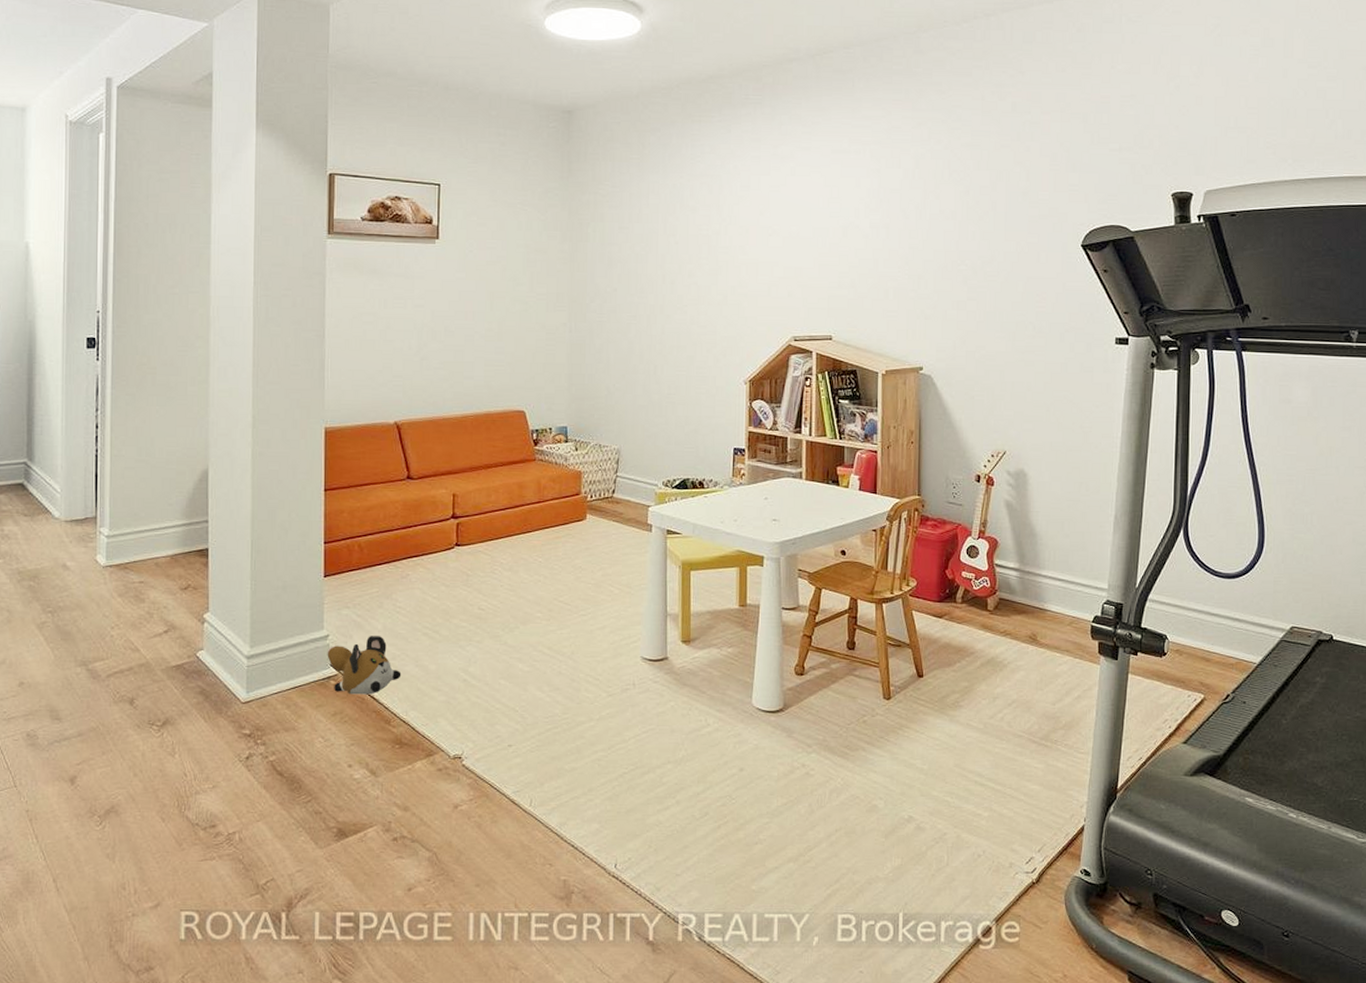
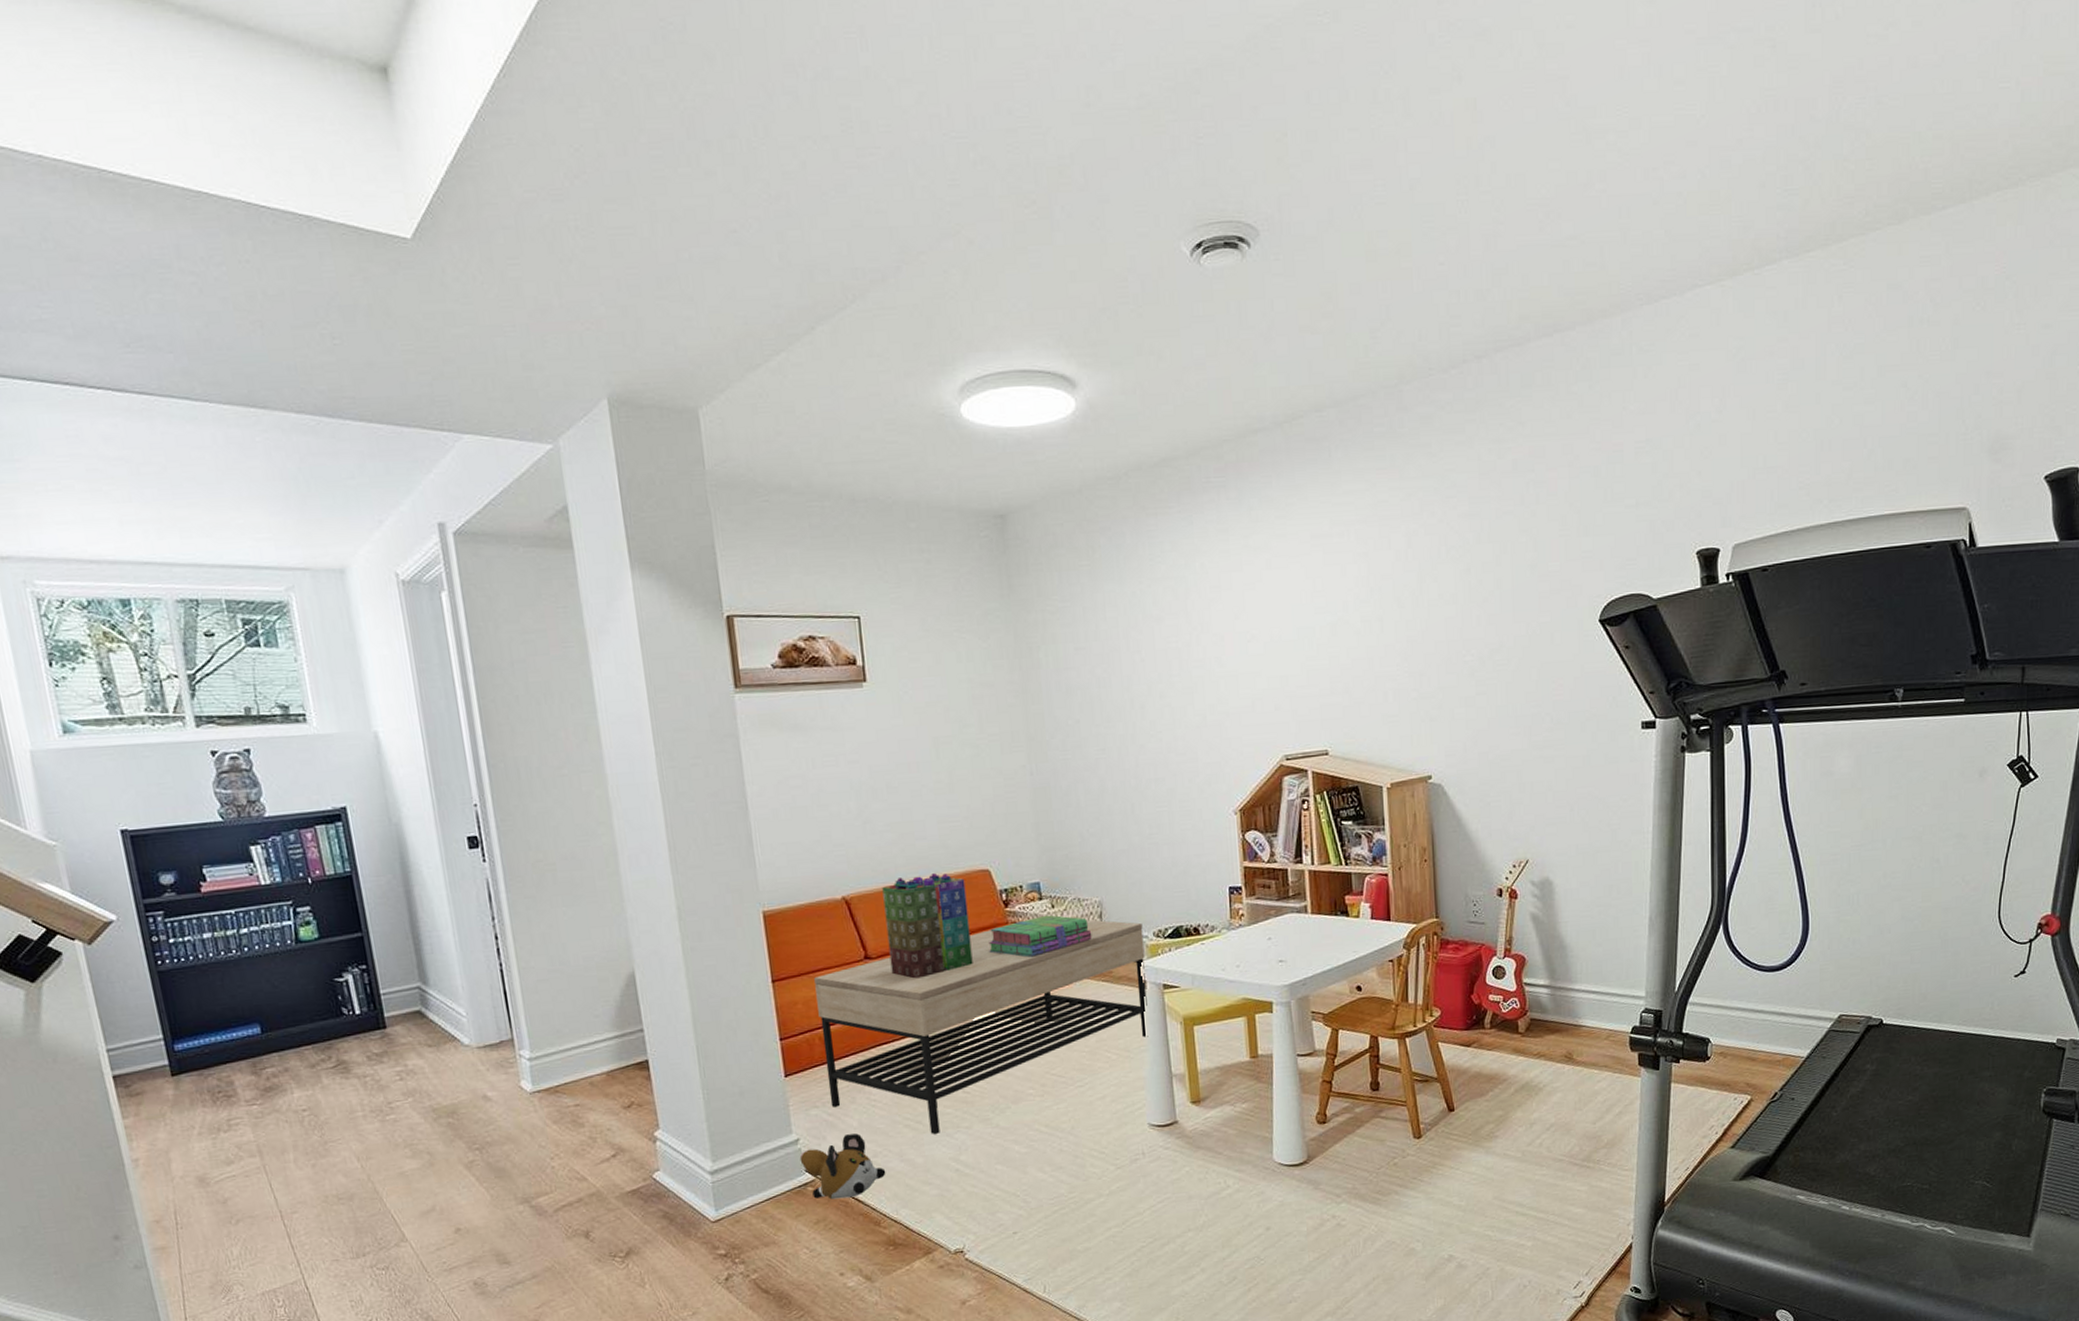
coffee table: none [361,457,654,646] -> present [814,917,1148,1135]
toy block set: none [429,409,502,501] -> present [882,873,973,979]
stack of books: none [516,456,608,493] -> present [988,915,1092,957]

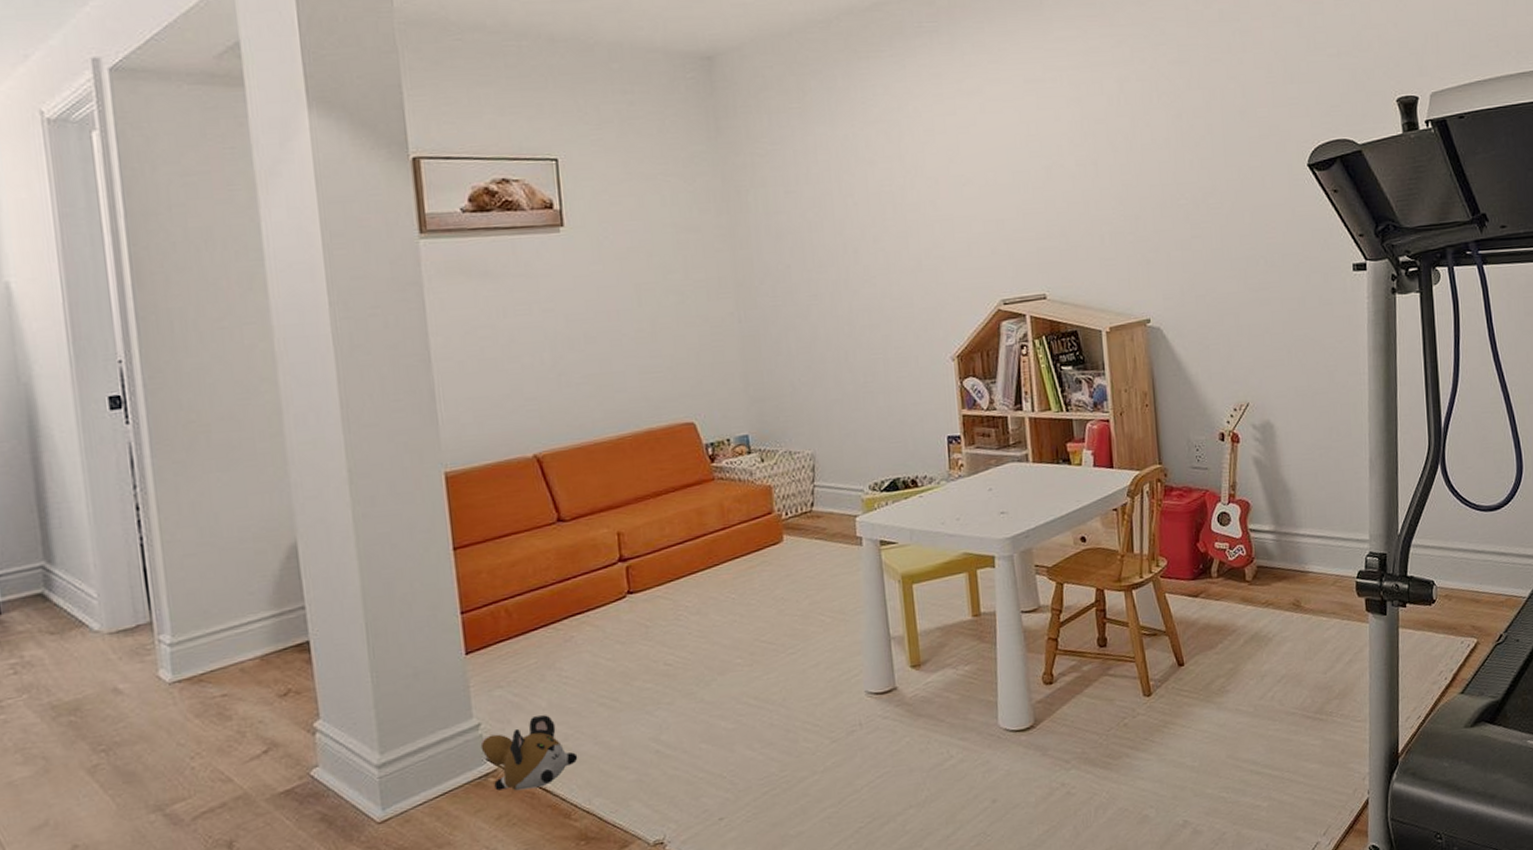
coffee table: present [814,917,1148,1135] -> none [501,472,865,714]
toy block set: present [882,873,973,979] -> none [578,428,676,542]
stack of books: present [988,915,1092,957] -> none [693,469,805,516]

